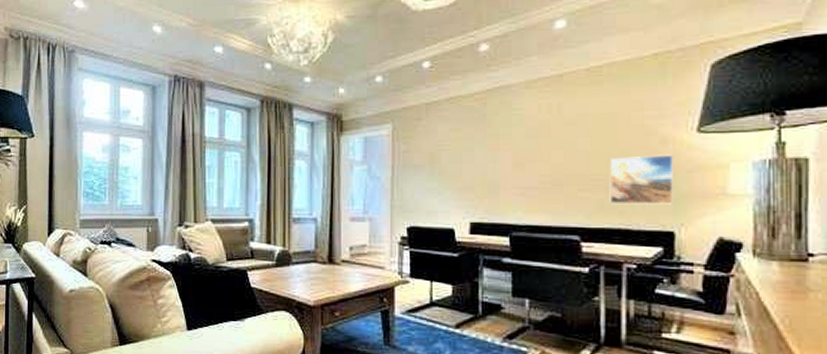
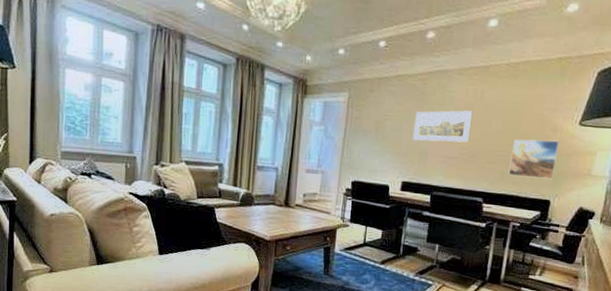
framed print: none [476,129,551,172] -> present [412,110,473,143]

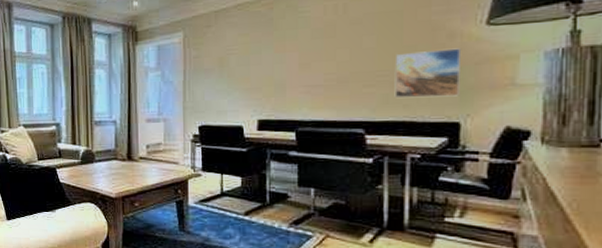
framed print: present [412,110,473,143] -> none [263,29,336,73]

